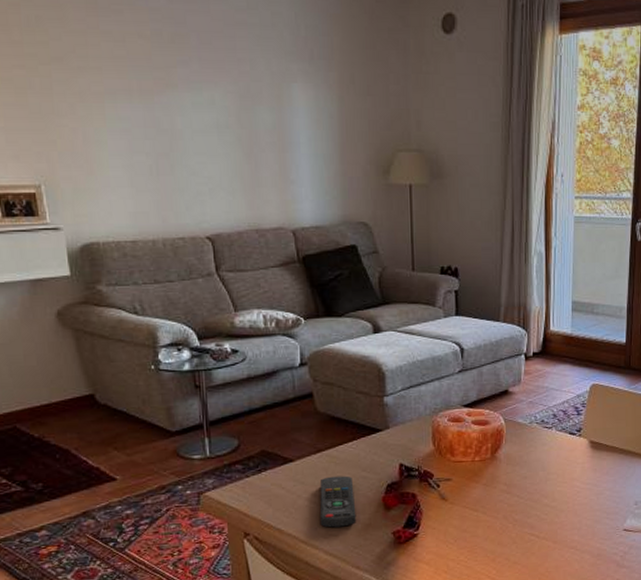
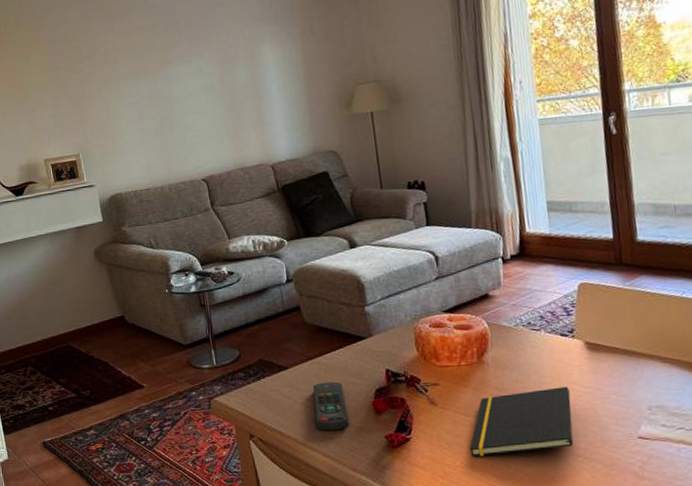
notepad: none [475,483,571,551] -> present [470,386,573,456]

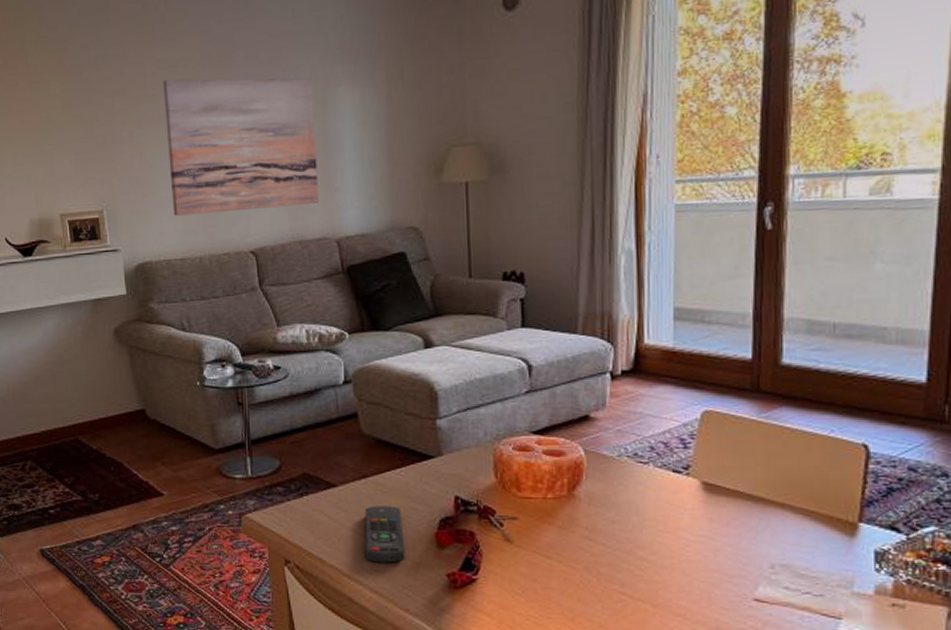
wall art: none [121,37,254,155] -> present [162,77,319,216]
notepad: present [470,386,573,456] -> none [547,533,676,607]

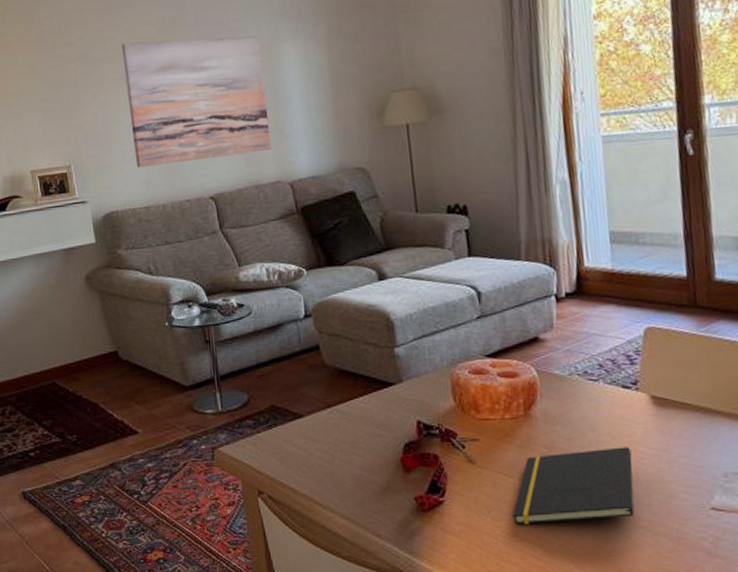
remote control: present [364,506,405,563] -> none [332,433,374,490]
notepad: none [547,533,676,607] -> present [513,447,634,524]

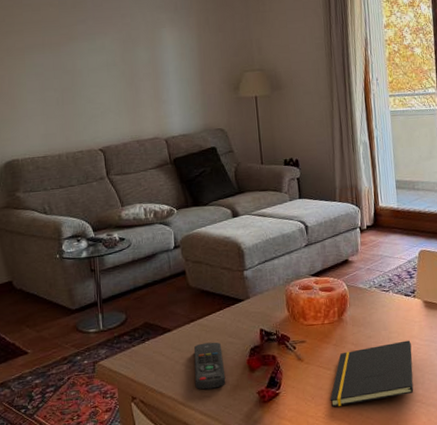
wall art: present [121,35,271,168] -> none [28,19,151,123]
remote control: none [332,433,374,490] -> present [194,342,226,390]

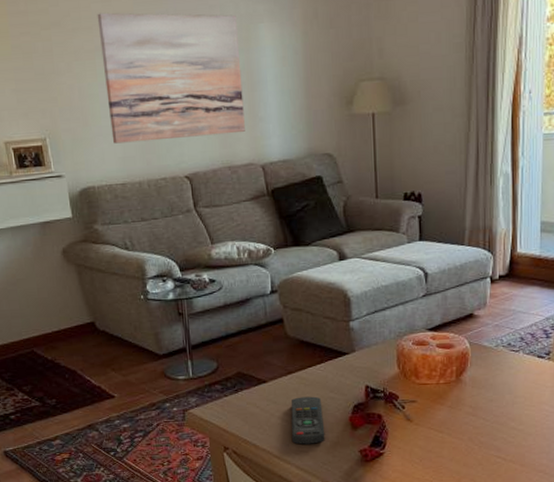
wall art: none [28,19,151,123] -> present [97,12,245,144]
notepad: present [330,340,414,407] -> none [440,406,539,471]

